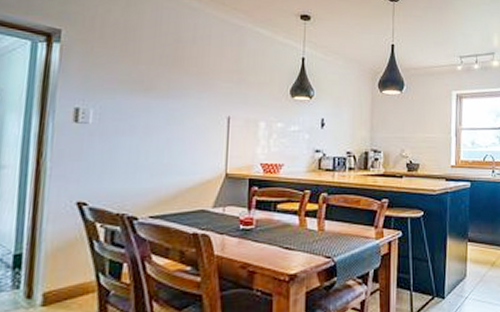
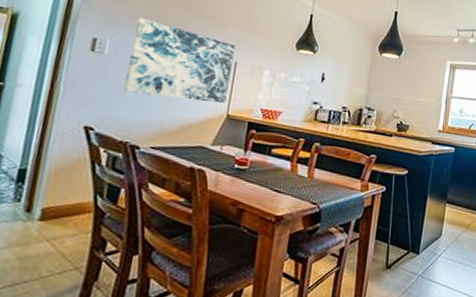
wall art: none [114,81,226,163] -> present [123,17,236,104]

